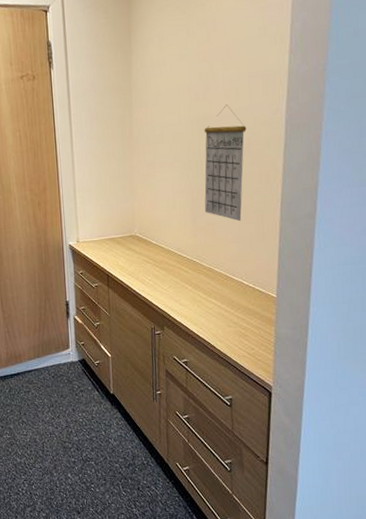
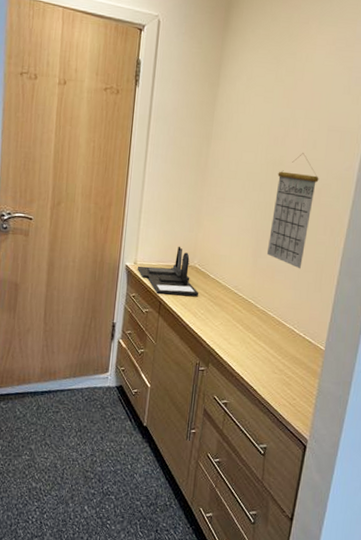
desk organizer: none [80,218,144,268] -> present [137,246,199,297]

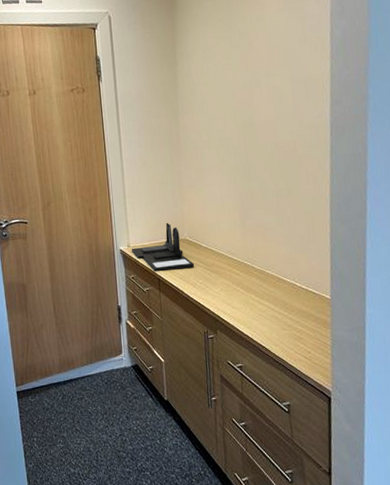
calendar: present [266,153,319,269] -> none [250,109,292,223]

